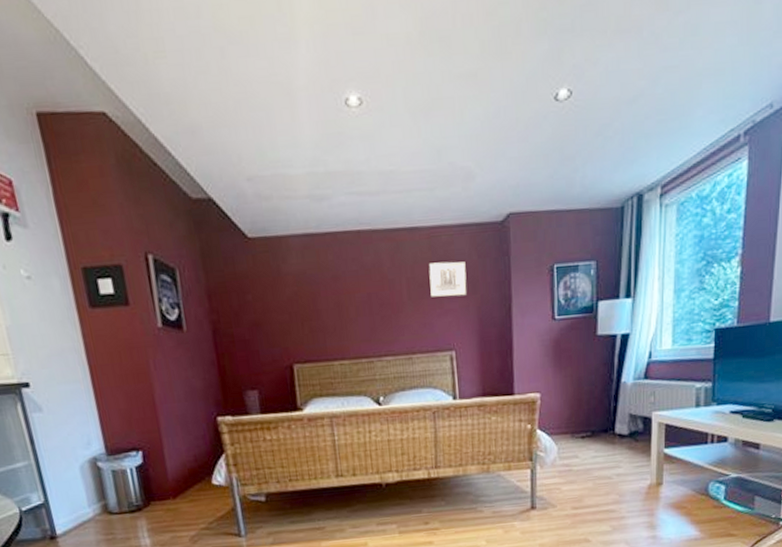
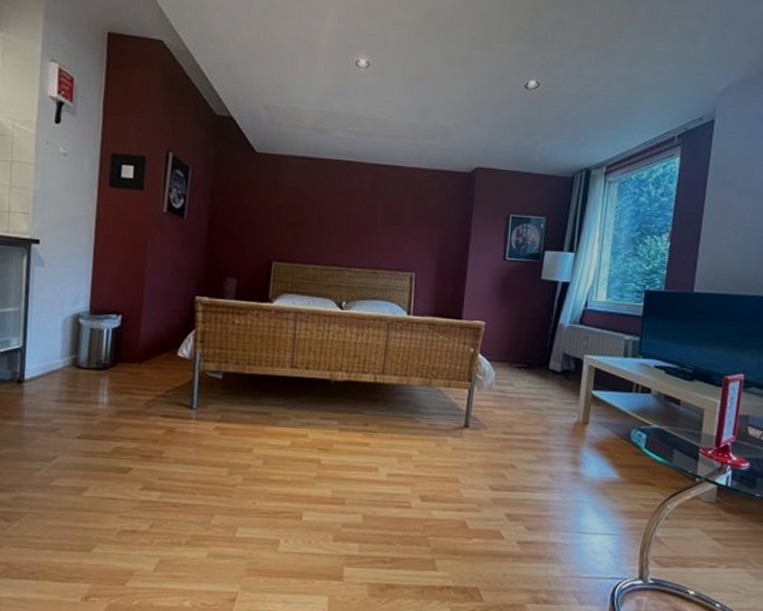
wall art: present [428,261,467,297] -> none [401,196,435,228]

